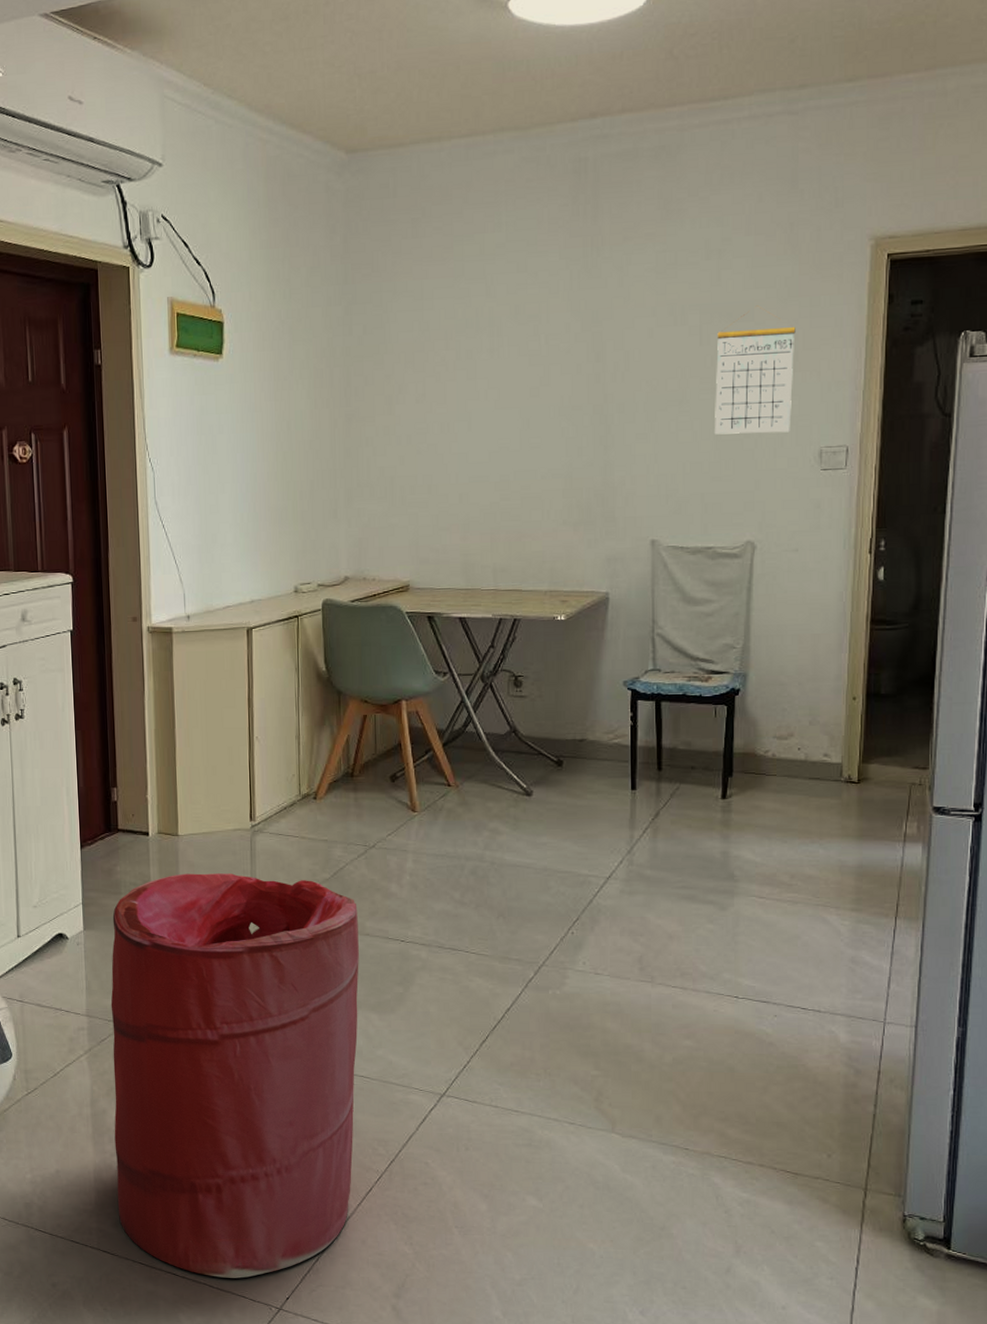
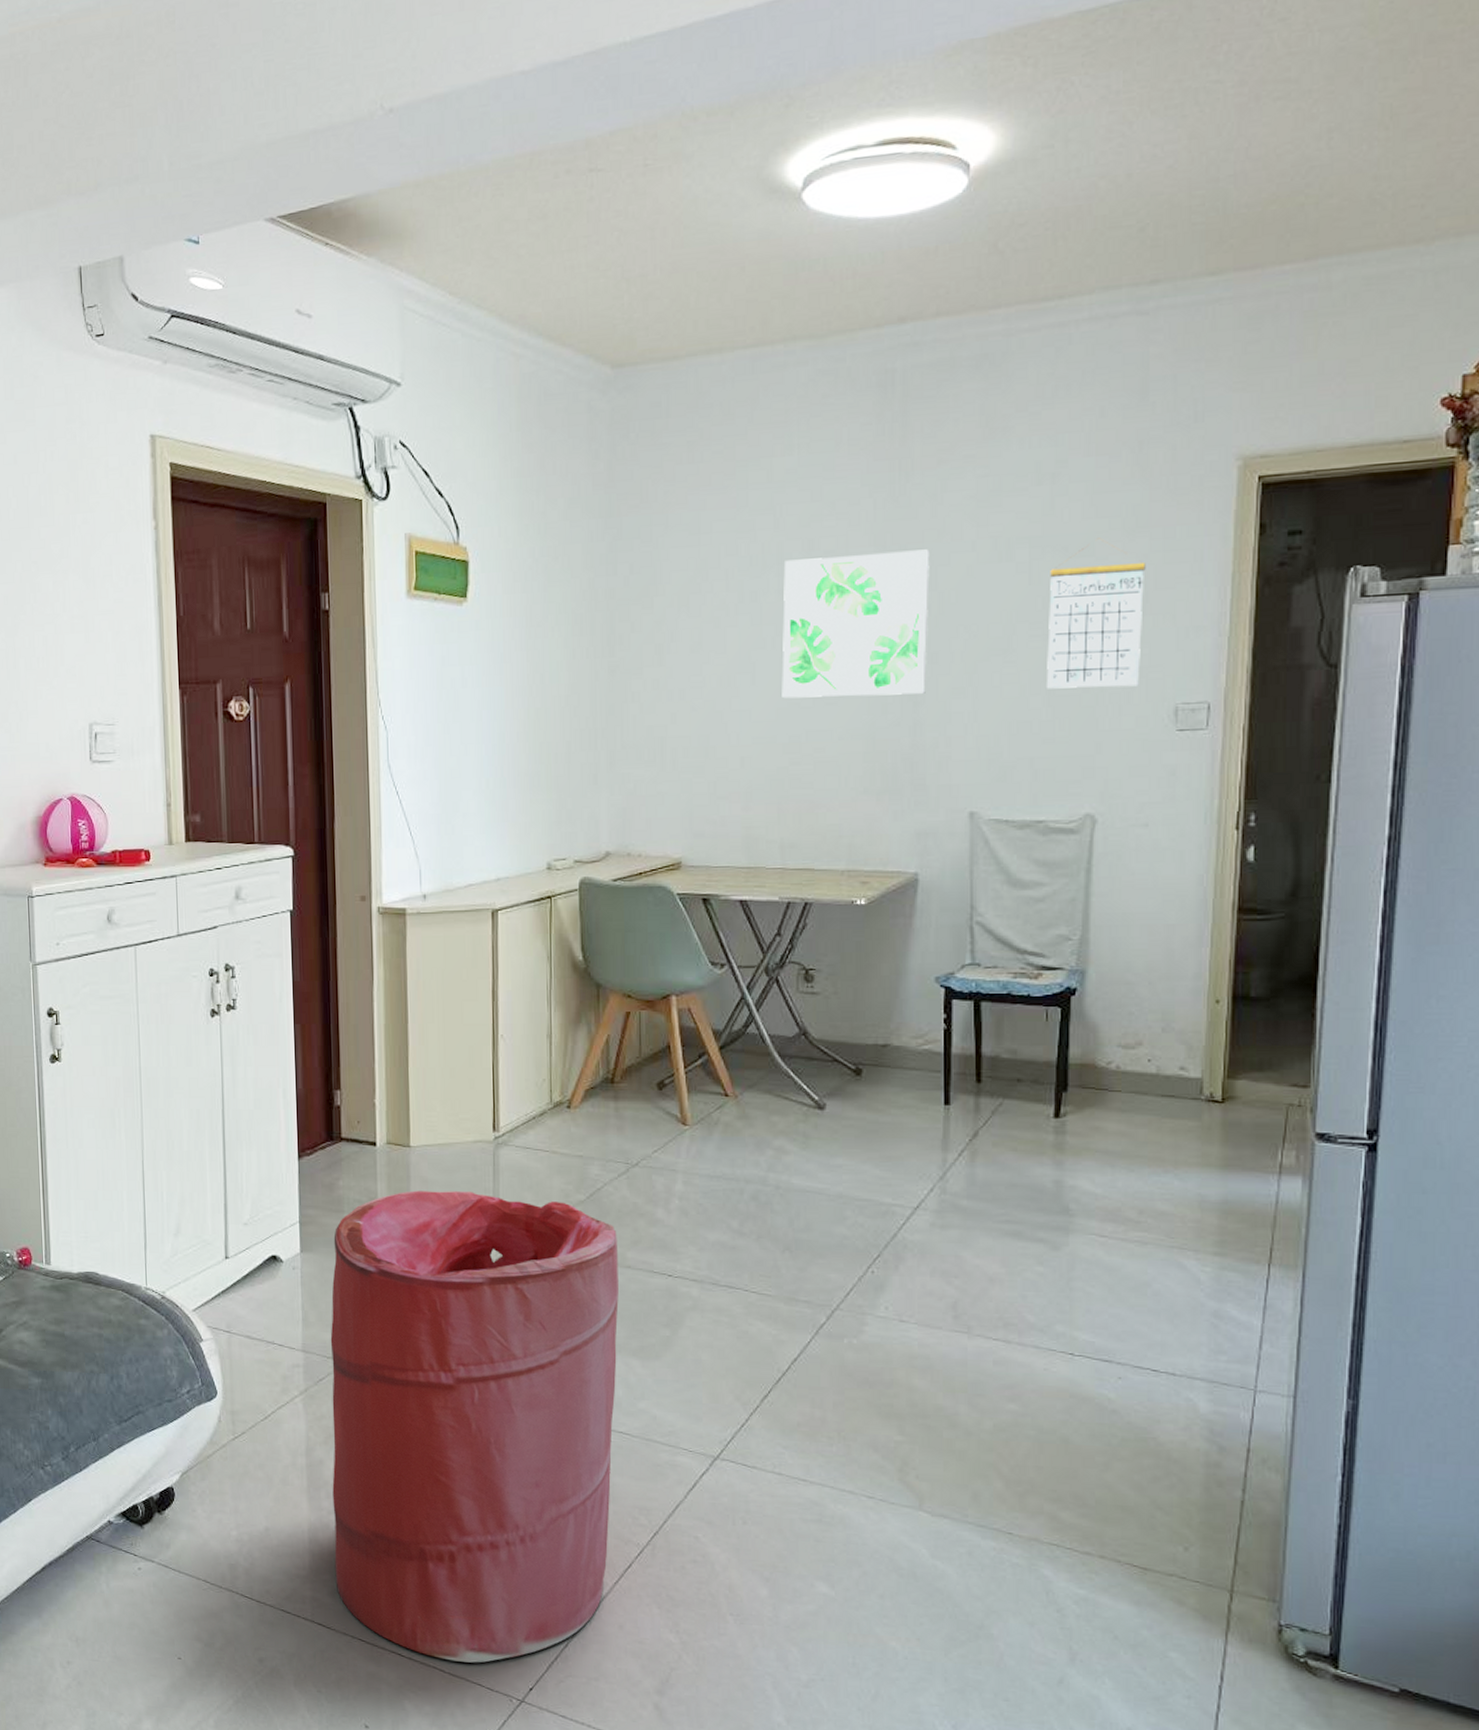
wall art: none [493,314,617,443] -> present [782,549,930,699]

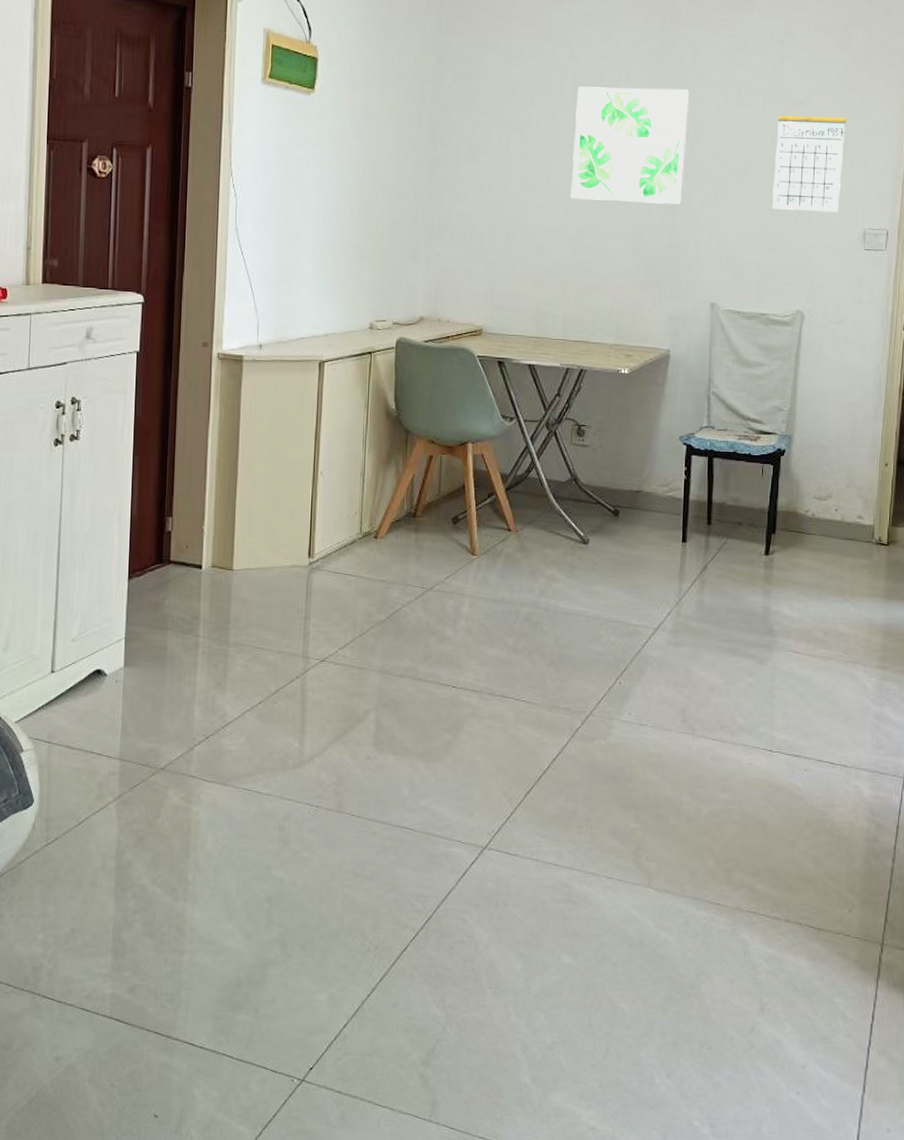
laundry hamper: present [330,1190,619,1663] -> none [136,610,411,1048]

